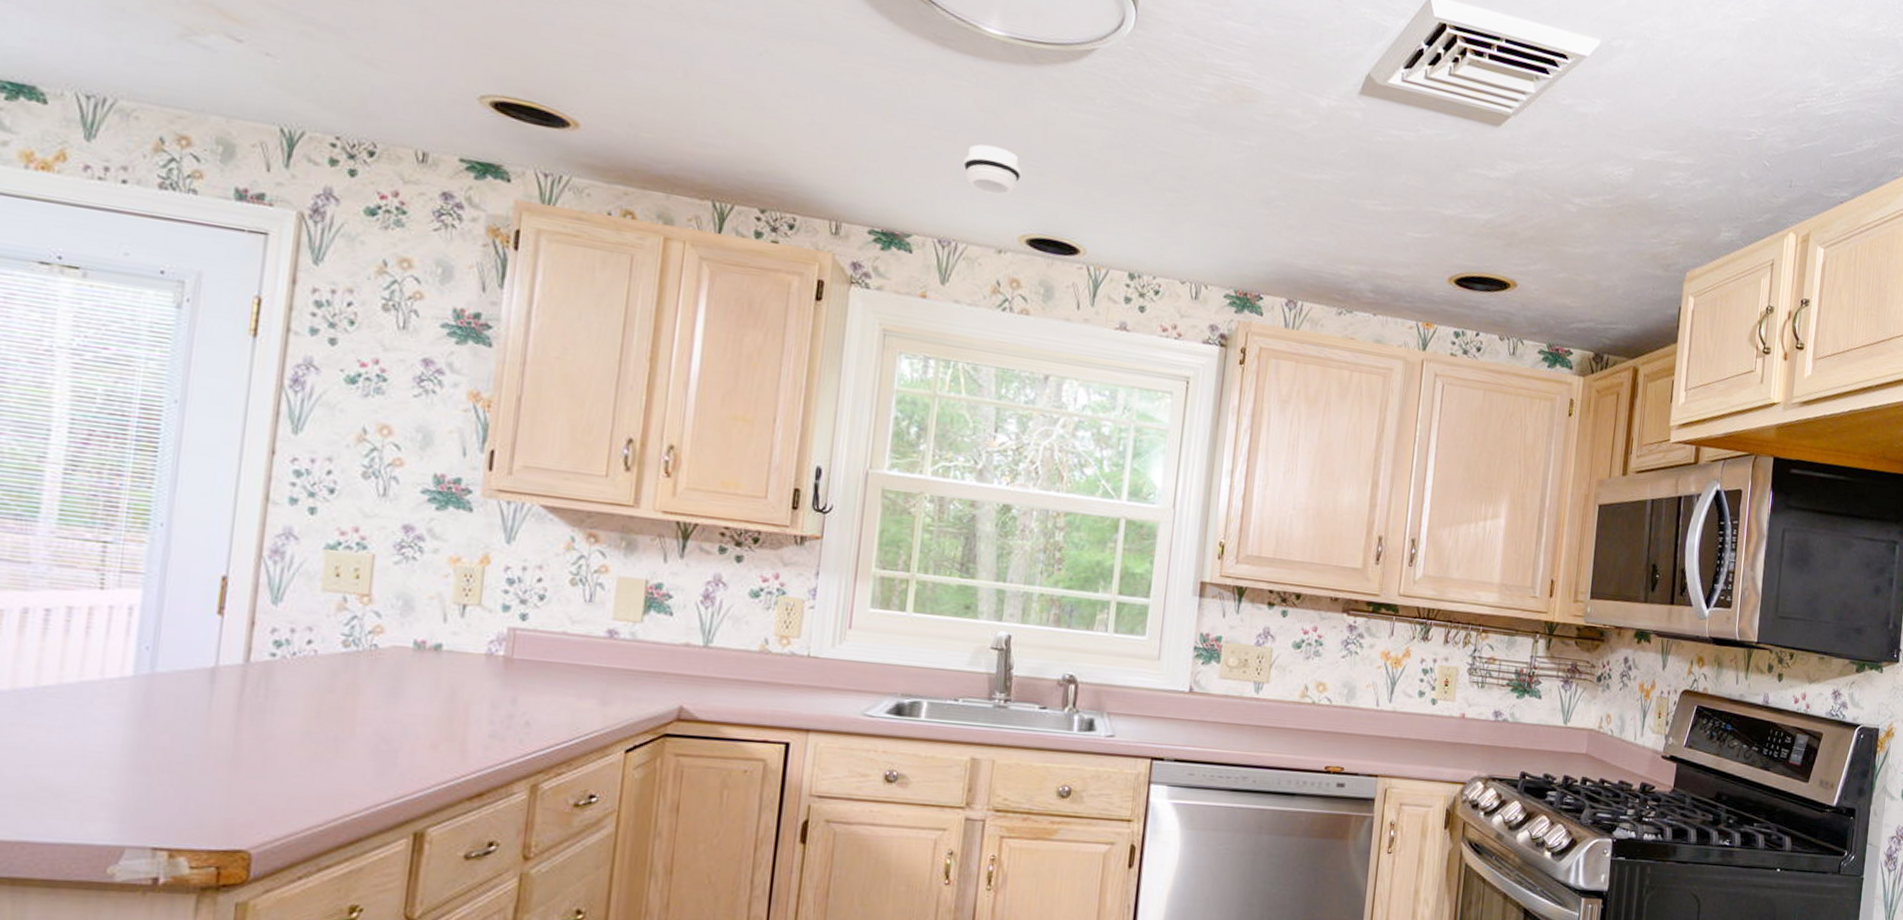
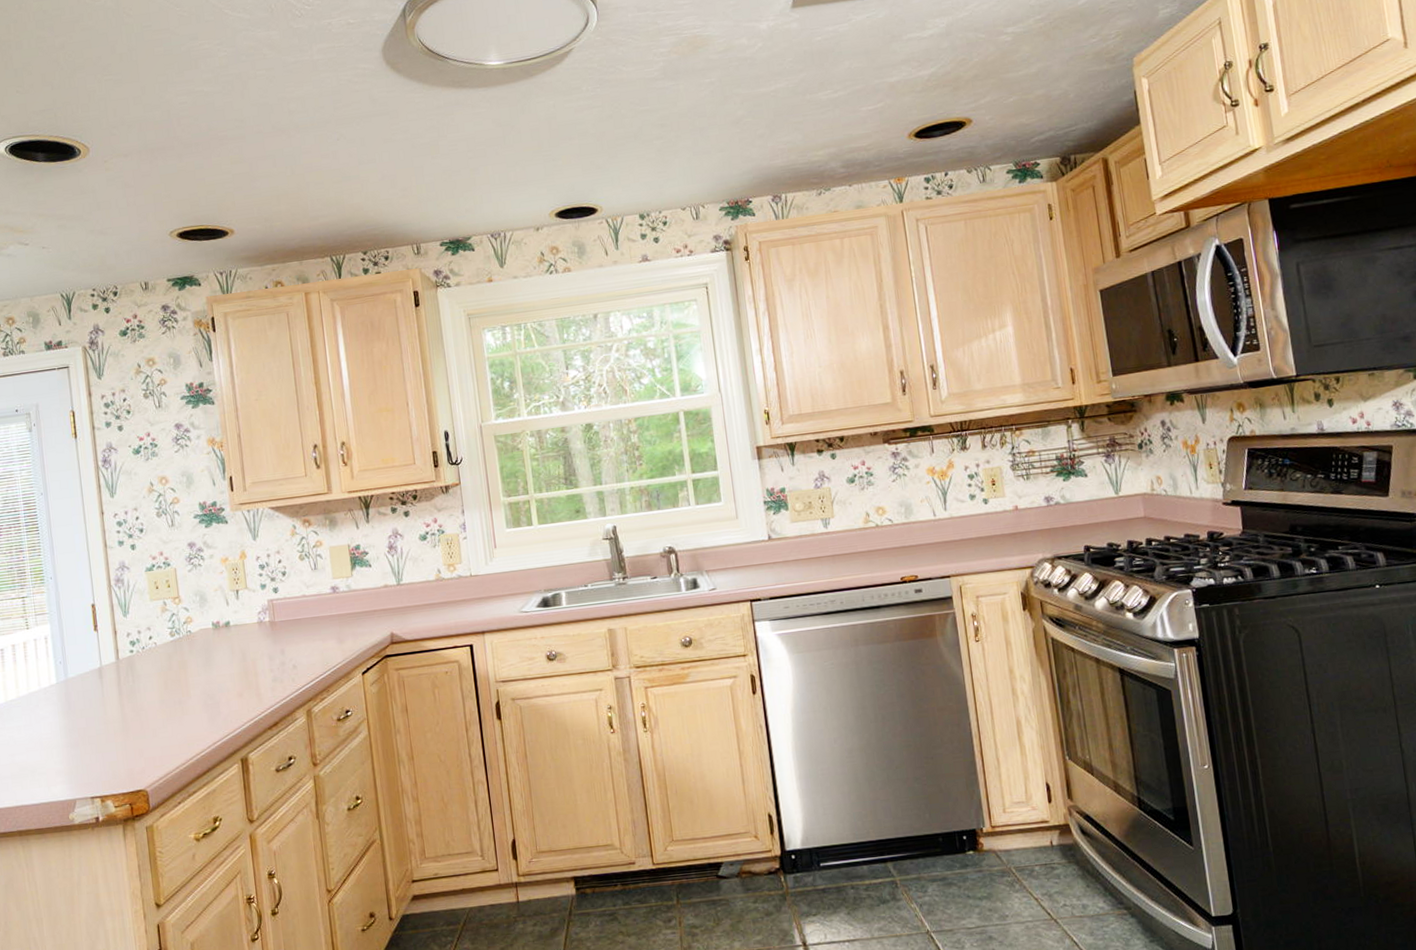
smoke detector: present [963,144,1022,196] -> none [495,149,540,188]

